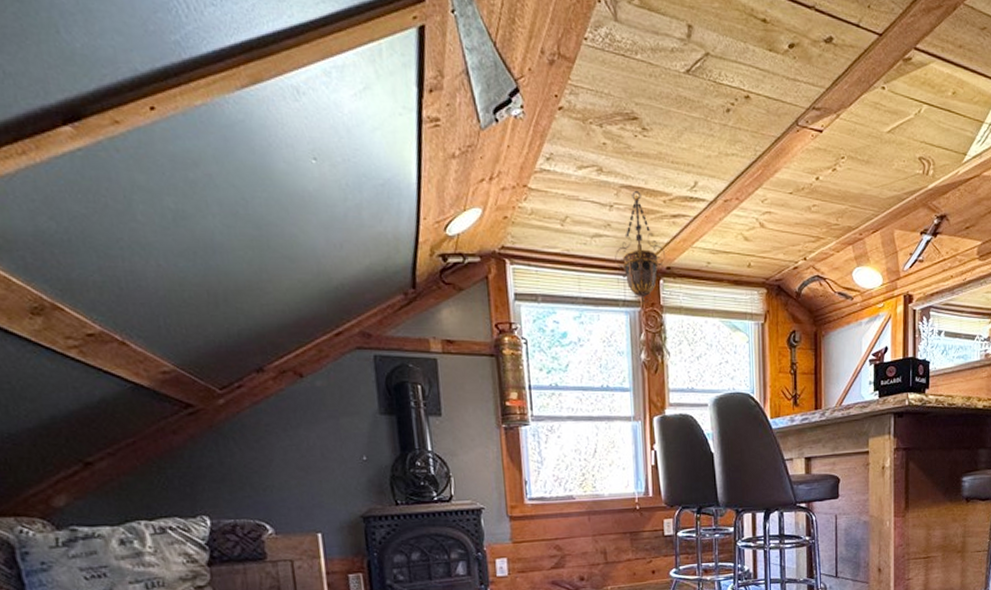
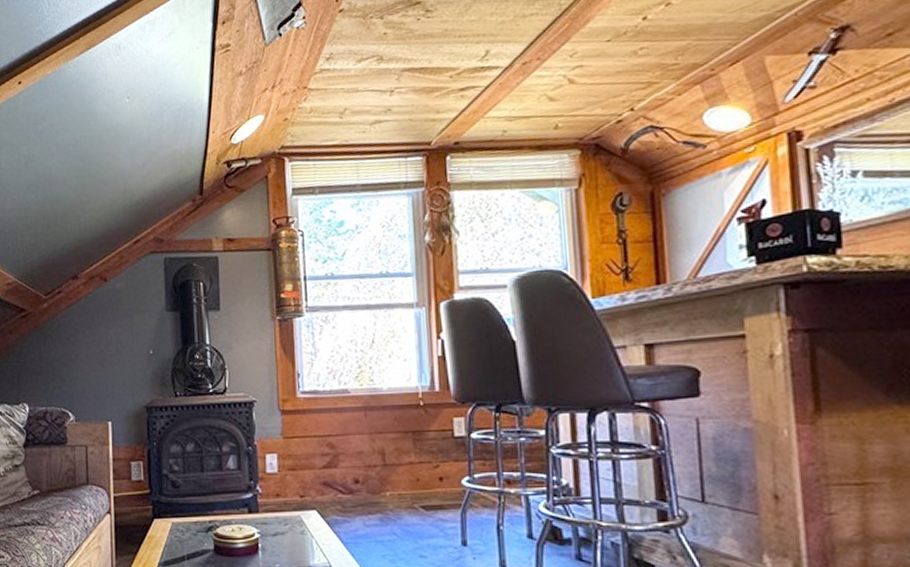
hanging lantern: present [615,191,666,306] -> none [396,72,453,186]

